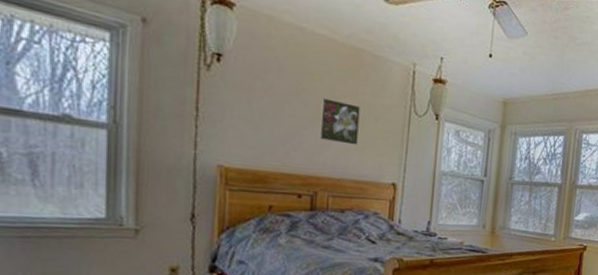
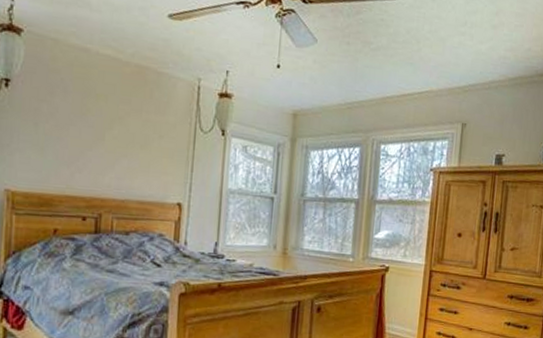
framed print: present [319,98,360,145] -> none [104,118,145,165]

